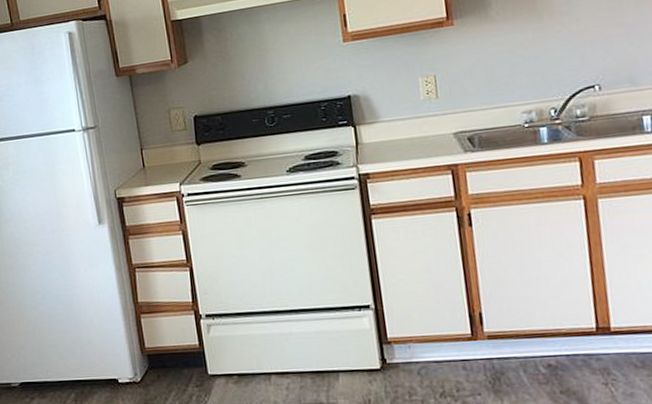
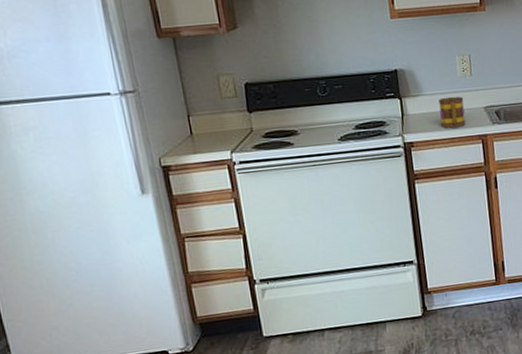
mug: none [398,122,431,158] -> present [438,96,466,128]

